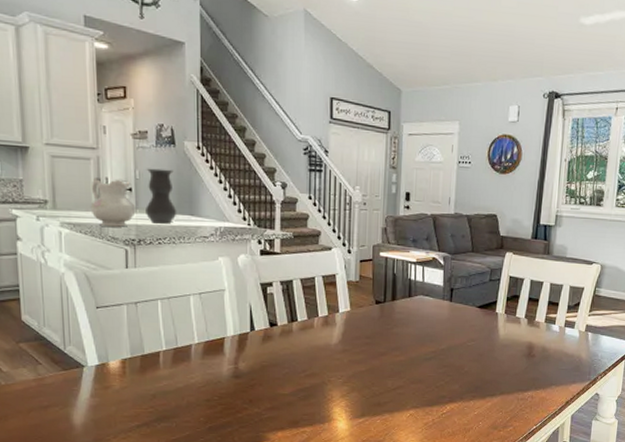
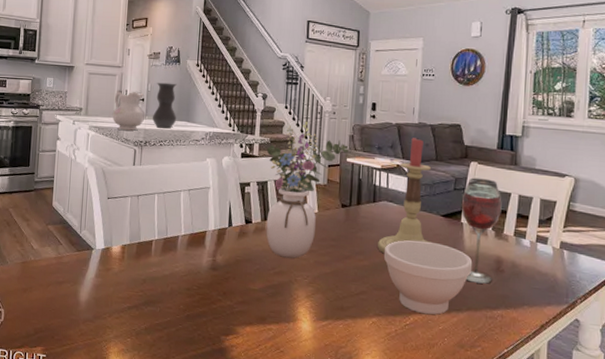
bouquet: none [289,213,382,360] -> present [266,121,349,259]
candlestick: none [414,229,467,348] -> present [378,138,431,254]
bowl: none [420,332,507,402] -> present [383,239,473,315]
wineglass: none [496,268,535,369] -> present [461,177,502,284]

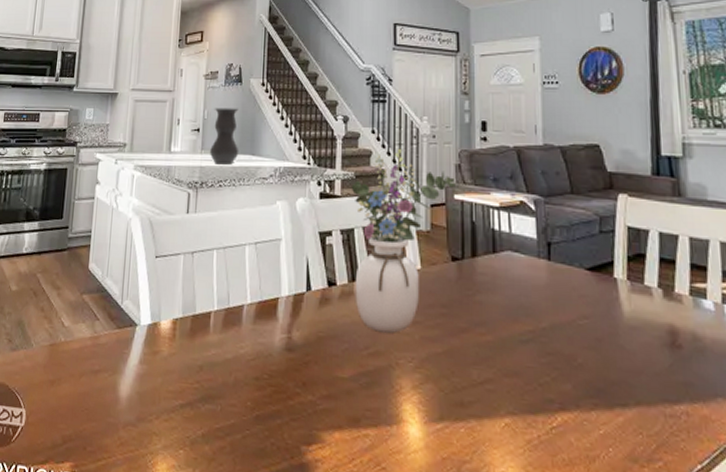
ceramic pitcher: present [112,90,146,131] -> none [161,119,201,169]
candlestick: present [378,138,431,254] -> none [504,164,576,325]
bowl: present [383,239,473,315] -> none [512,303,637,413]
wineglass: present [461,177,502,284] -> none [611,215,668,366]

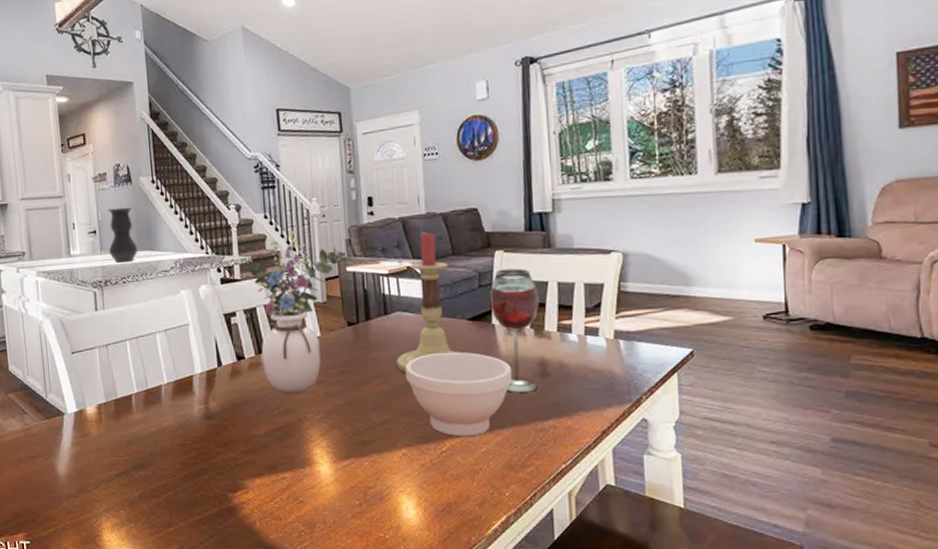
candlestick: none [504,164,576,325] -> present [396,231,460,374]
bowl: none [512,303,637,413] -> present [404,351,513,437]
wineglass: none [611,215,668,366] -> present [489,268,539,393]

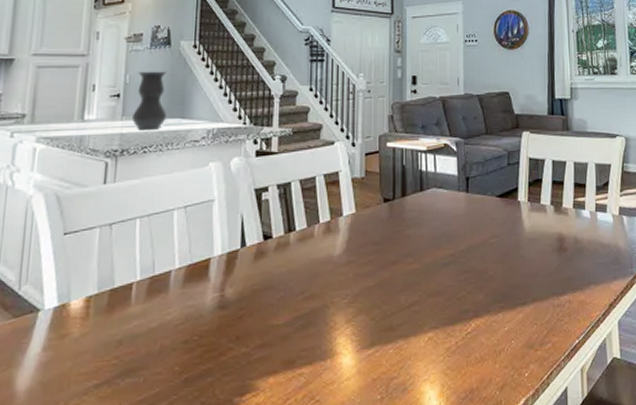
bouquet: present [249,229,347,395] -> none [288,103,388,277]
candlestick: present [396,231,460,374] -> none [429,111,488,251]
bowl: present [404,351,513,437] -> none [436,228,534,316]
wineglass: present [489,268,539,393] -> none [516,148,558,268]

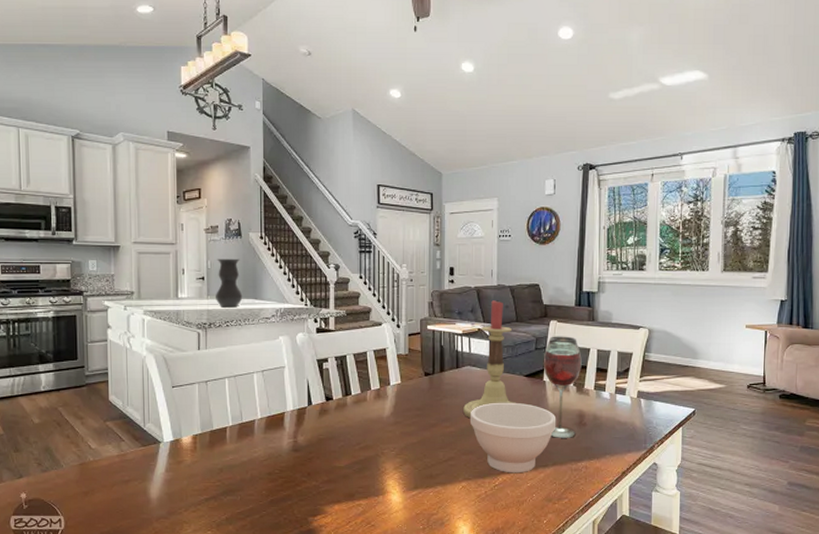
candlestick: none [429,111,488,251] -> present [463,300,516,419]
bowl: none [436,228,534,316] -> present [469,402,557,474]
wineglass: none [516,148,558,268] -> present [543,336,582,438]

